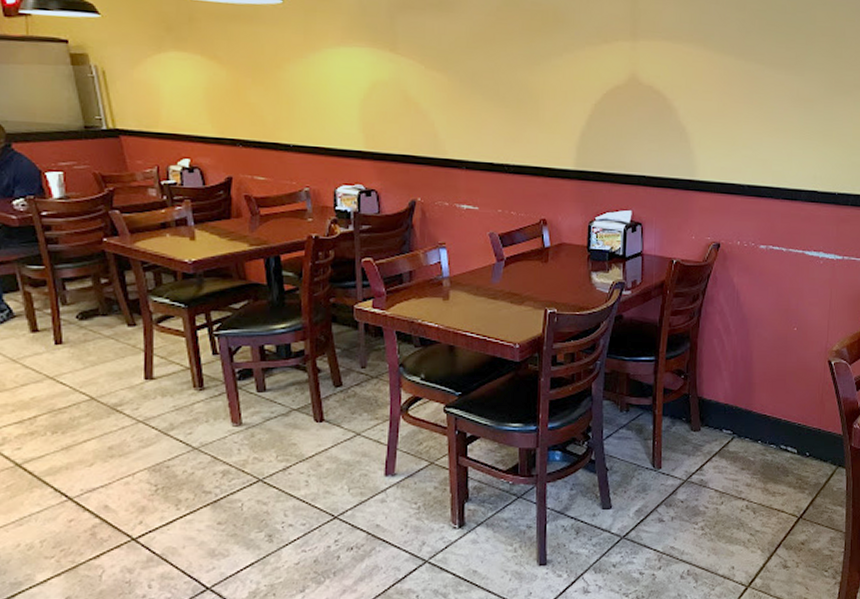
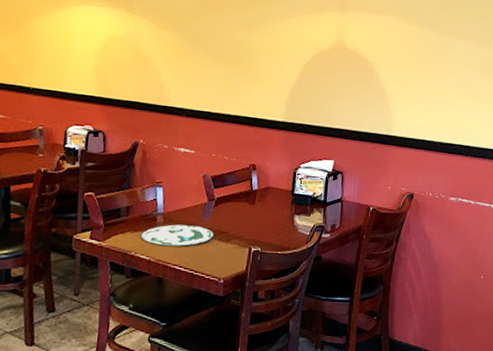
plate: none [426,288,506,311] -> present [140,224,215,246]

